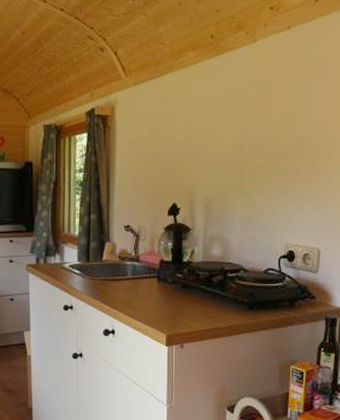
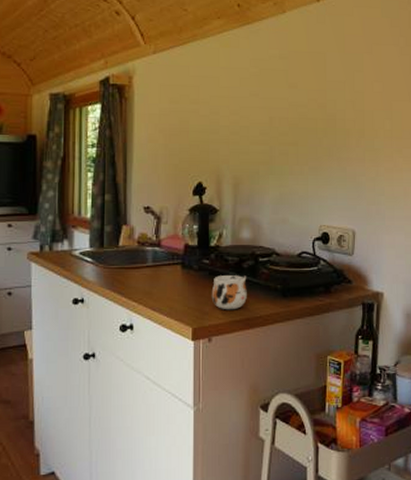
mug: none [184,288,217,320] -> present [211,274,248,310]

